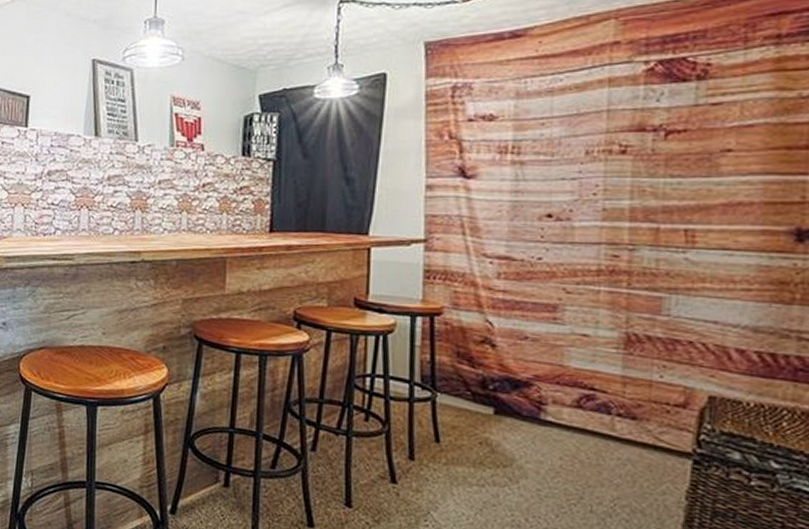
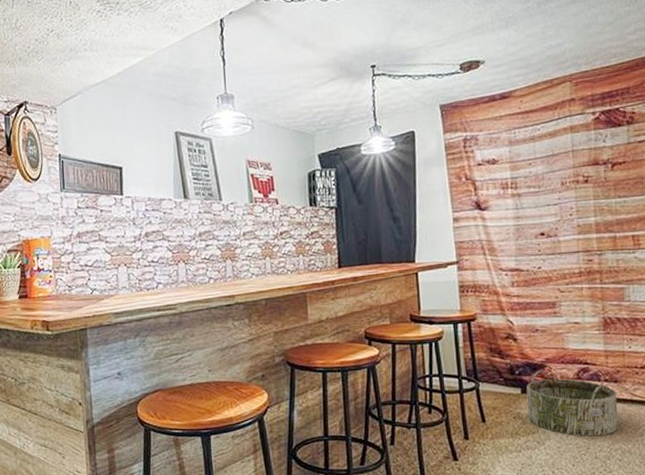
basket: none [499,389,634,486] -> present [526,370,618,437]

